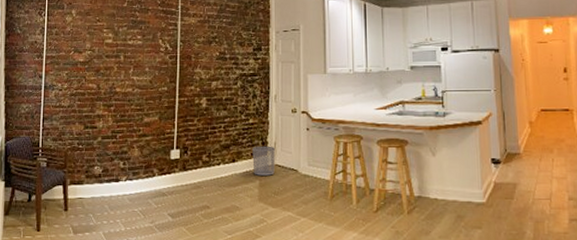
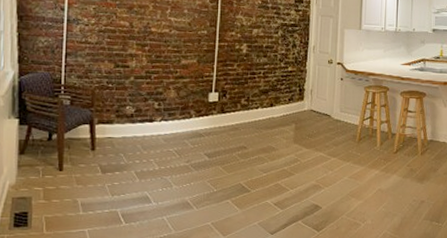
waste bin: present [252,146,276,176] -> none [289,92,312,120]

